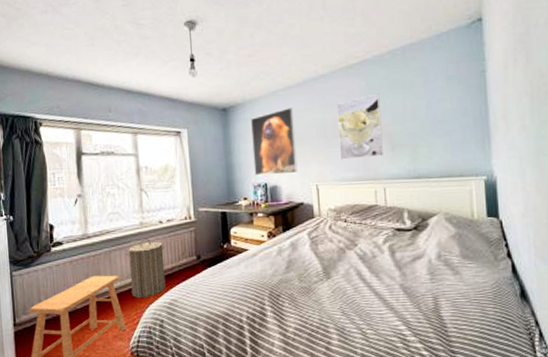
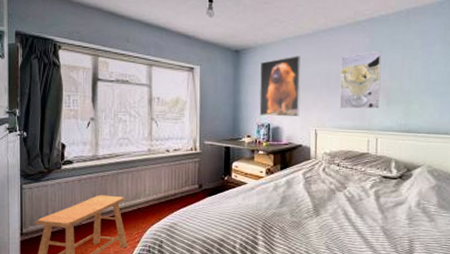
laundry hamper: present [125,239,166,299] -> none [132,165,171,220]

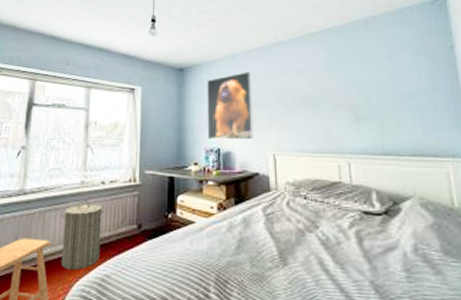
laundry hamper: none [132,165,171,220] -> present [61,200,105,271]
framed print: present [339,50,382,110] -> none [297,62,347,129]

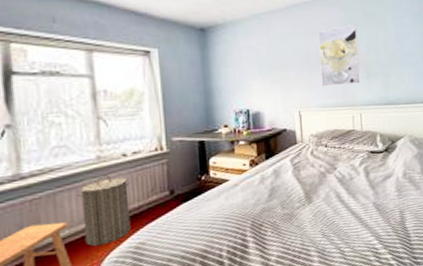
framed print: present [207,72,254,140] -> none [232,32,281,102]
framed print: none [297,62,347,129] -> present [319,24,360,87]

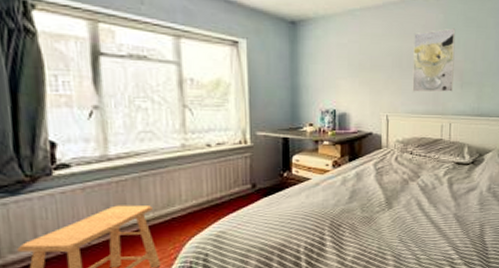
laundry hamper: present [76,175,131,247] -> none [161,164,214,231]

